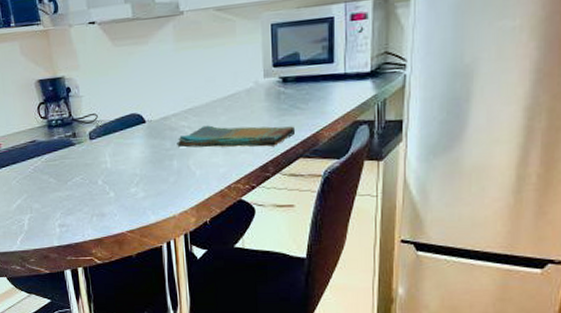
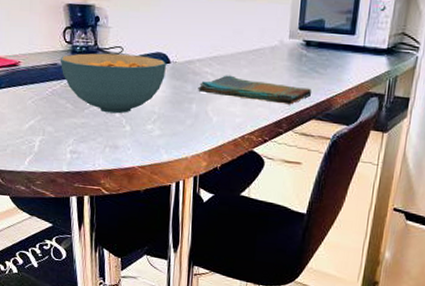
cereal bowl: none [37,119,142,182] -> present [60,53,166,114]

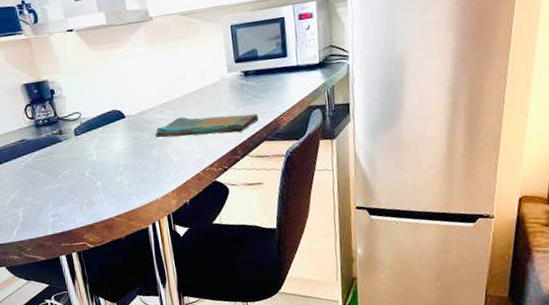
cereal bowl: present [60,53,166,114] -> none [26,115,123,174]

